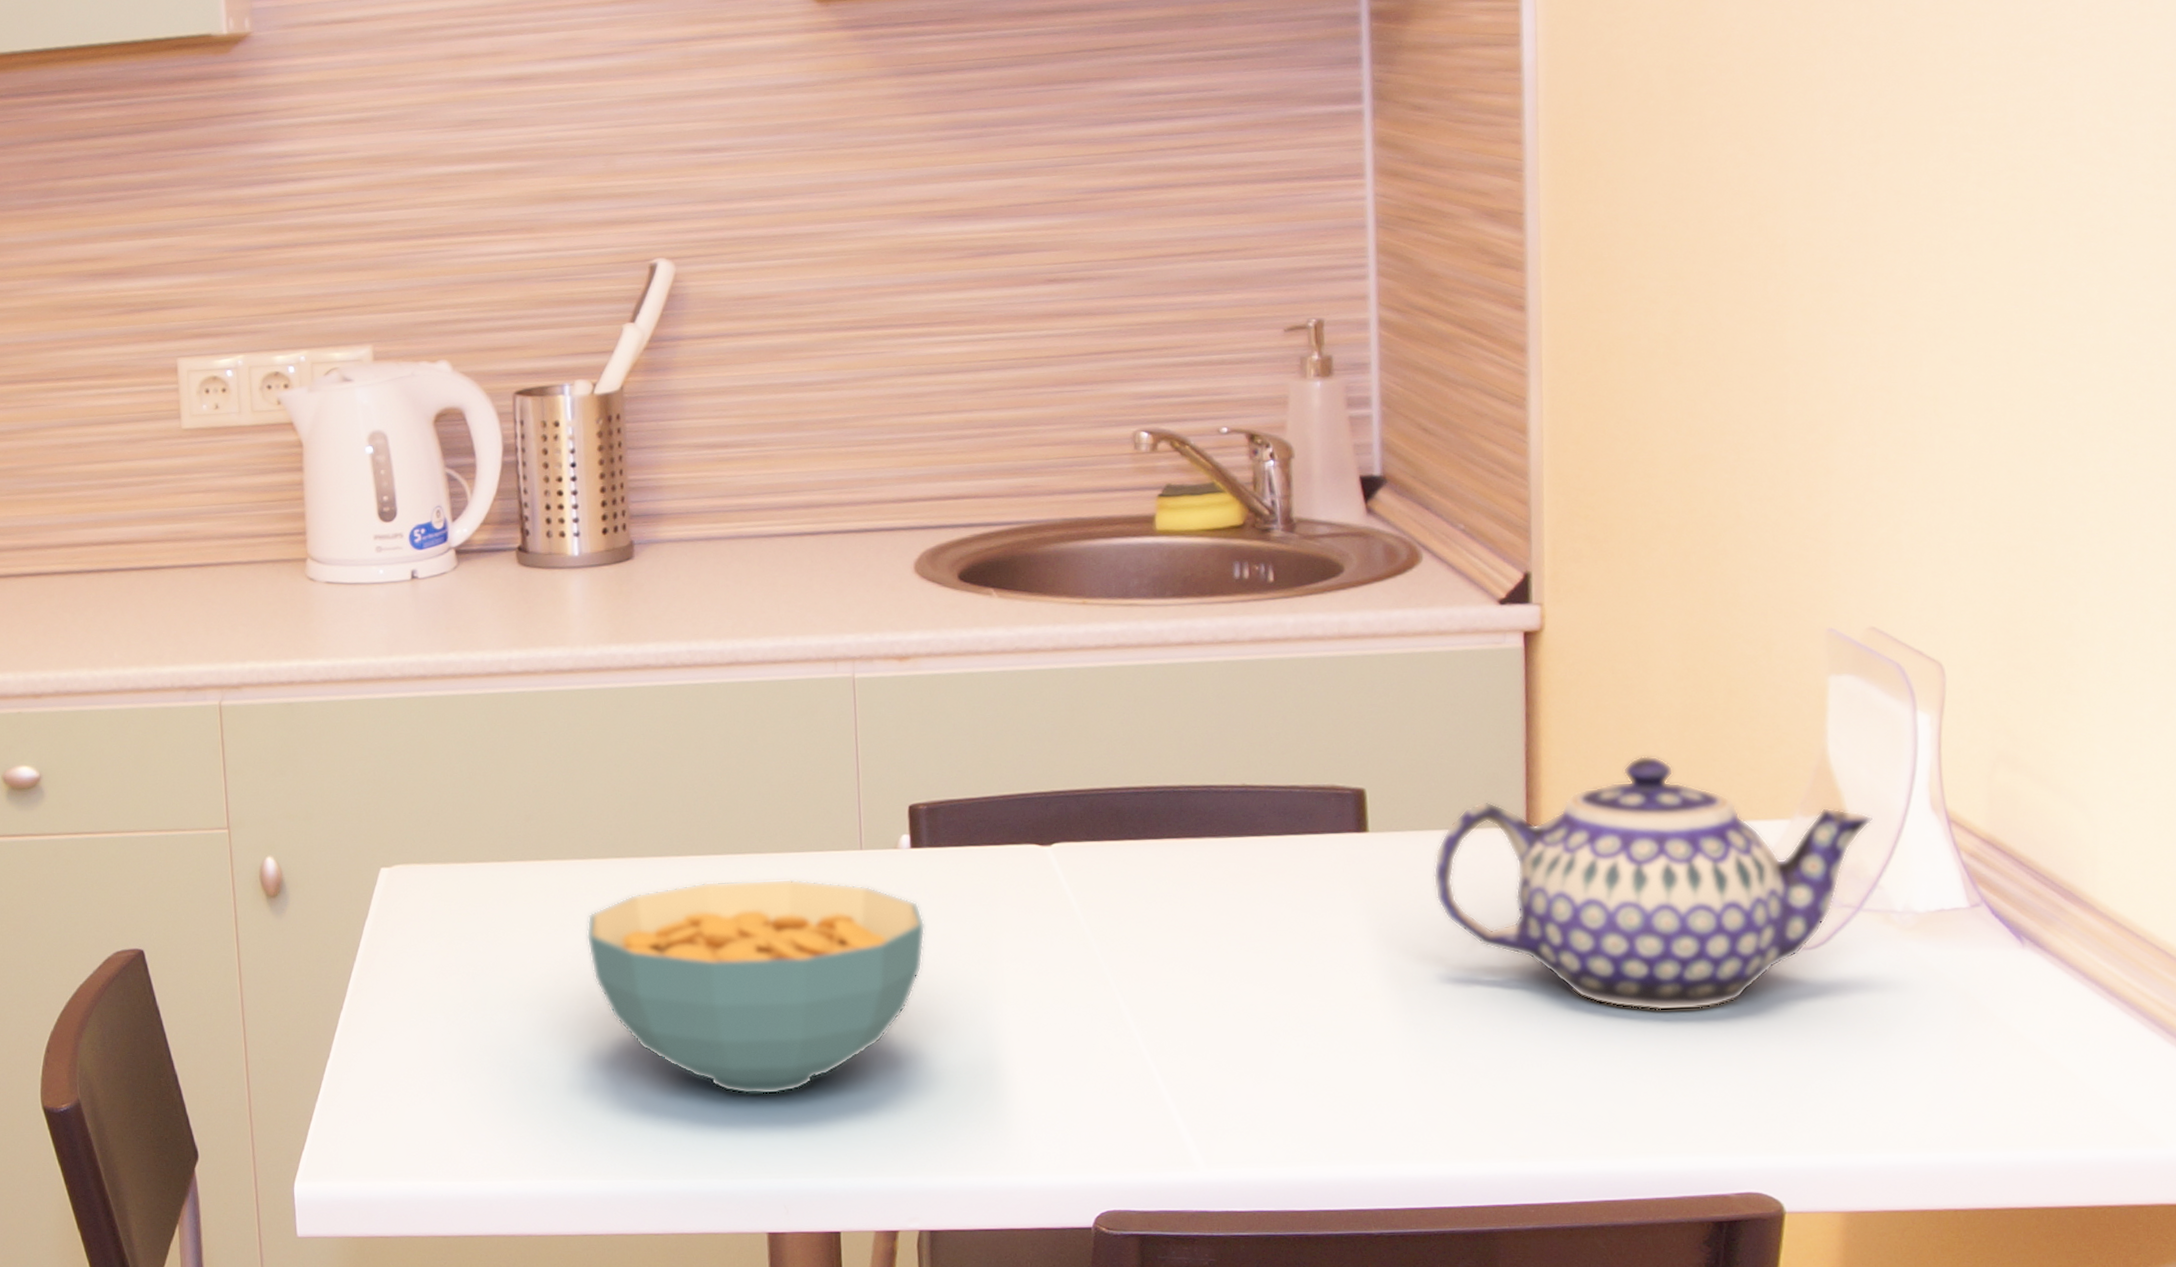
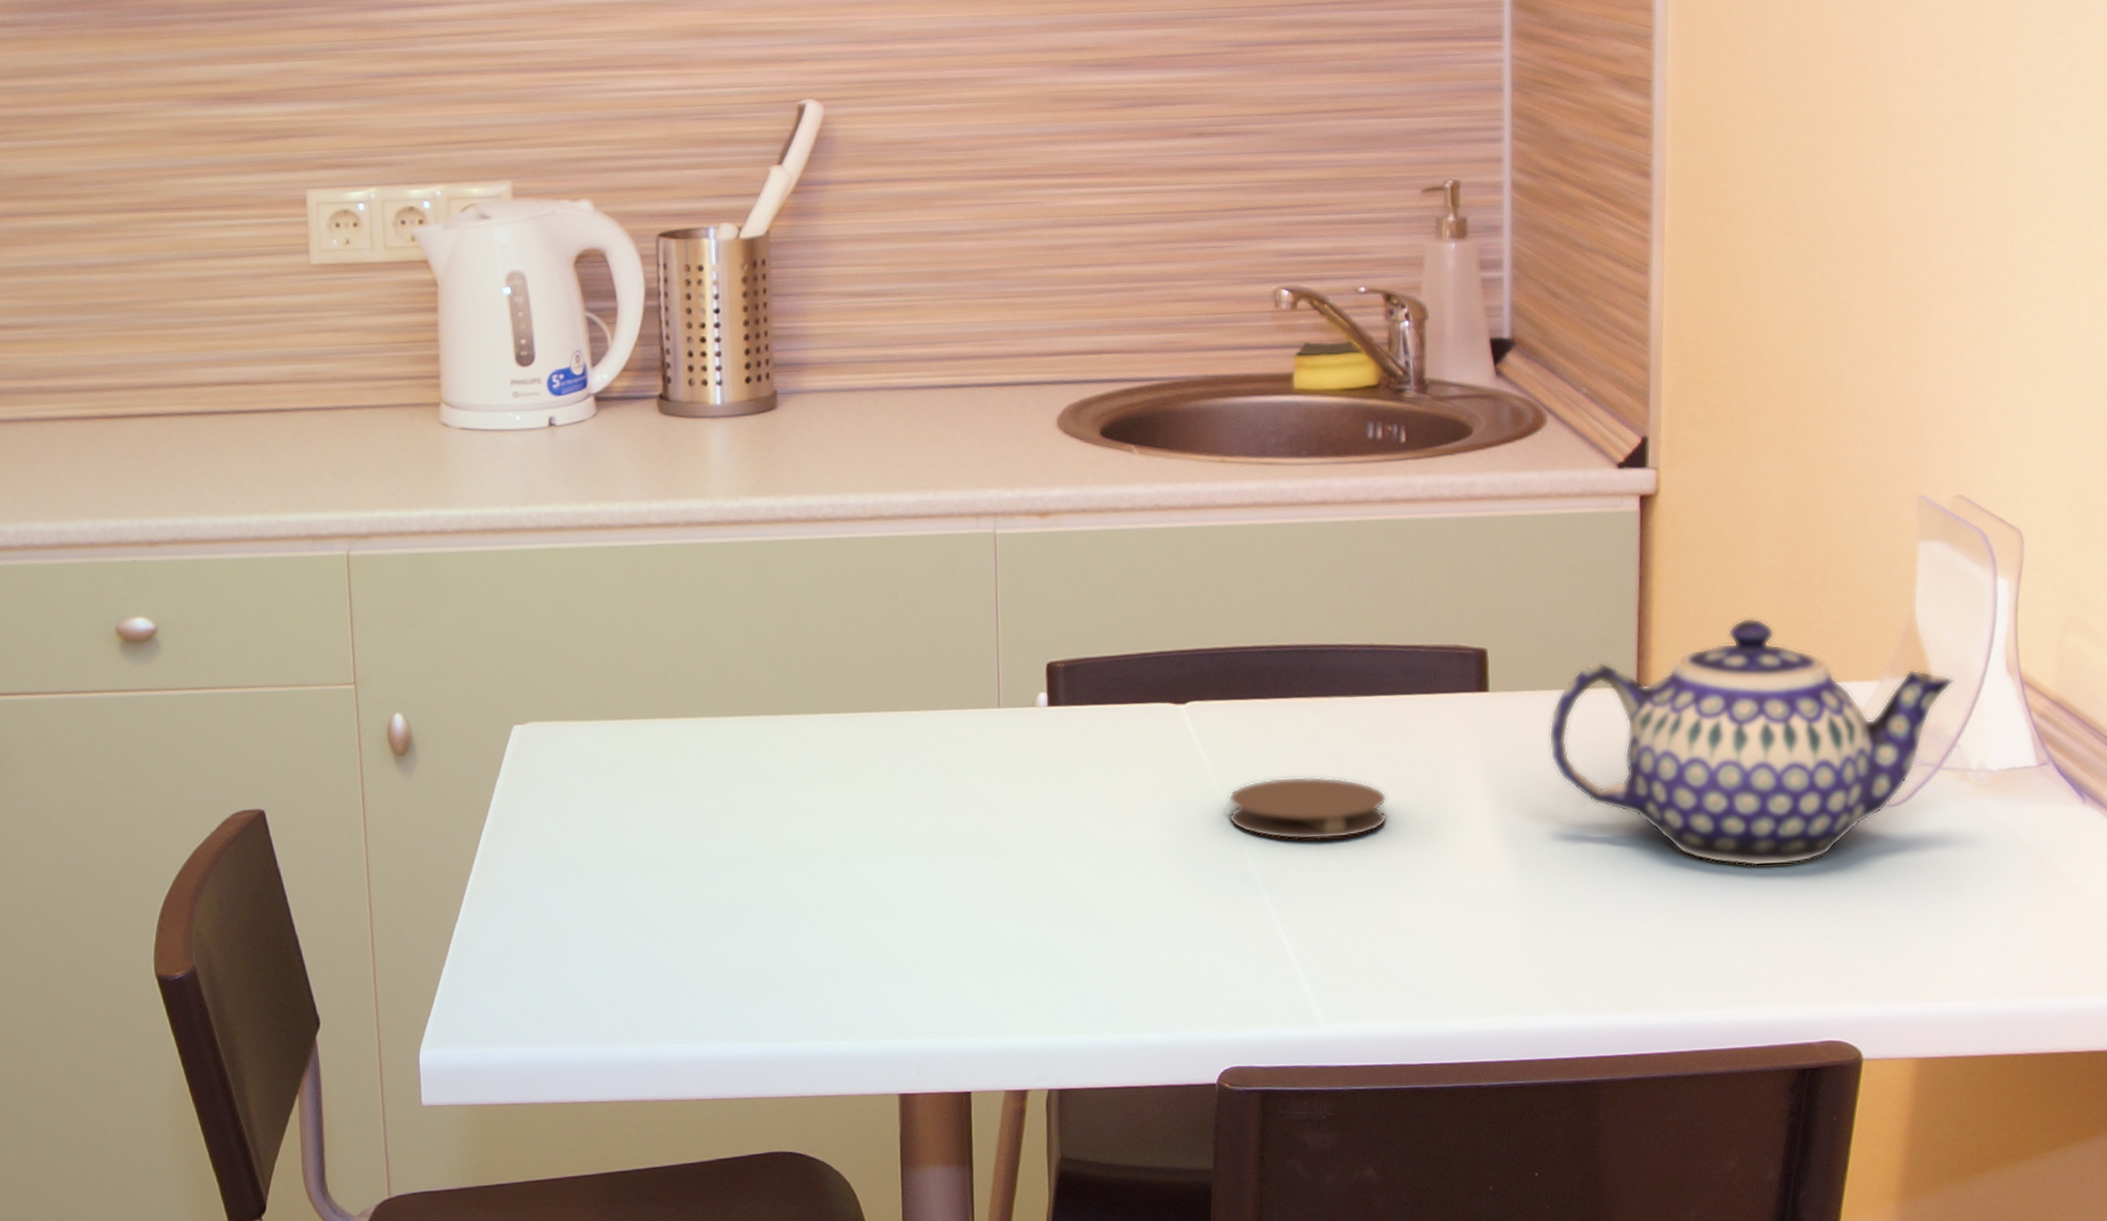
cereal bowl: present [586,878,926,1095] -> none [722,737,1061,956]
coaster: none [1098,917,1265,983] -> present [1228,776,1388,840]

